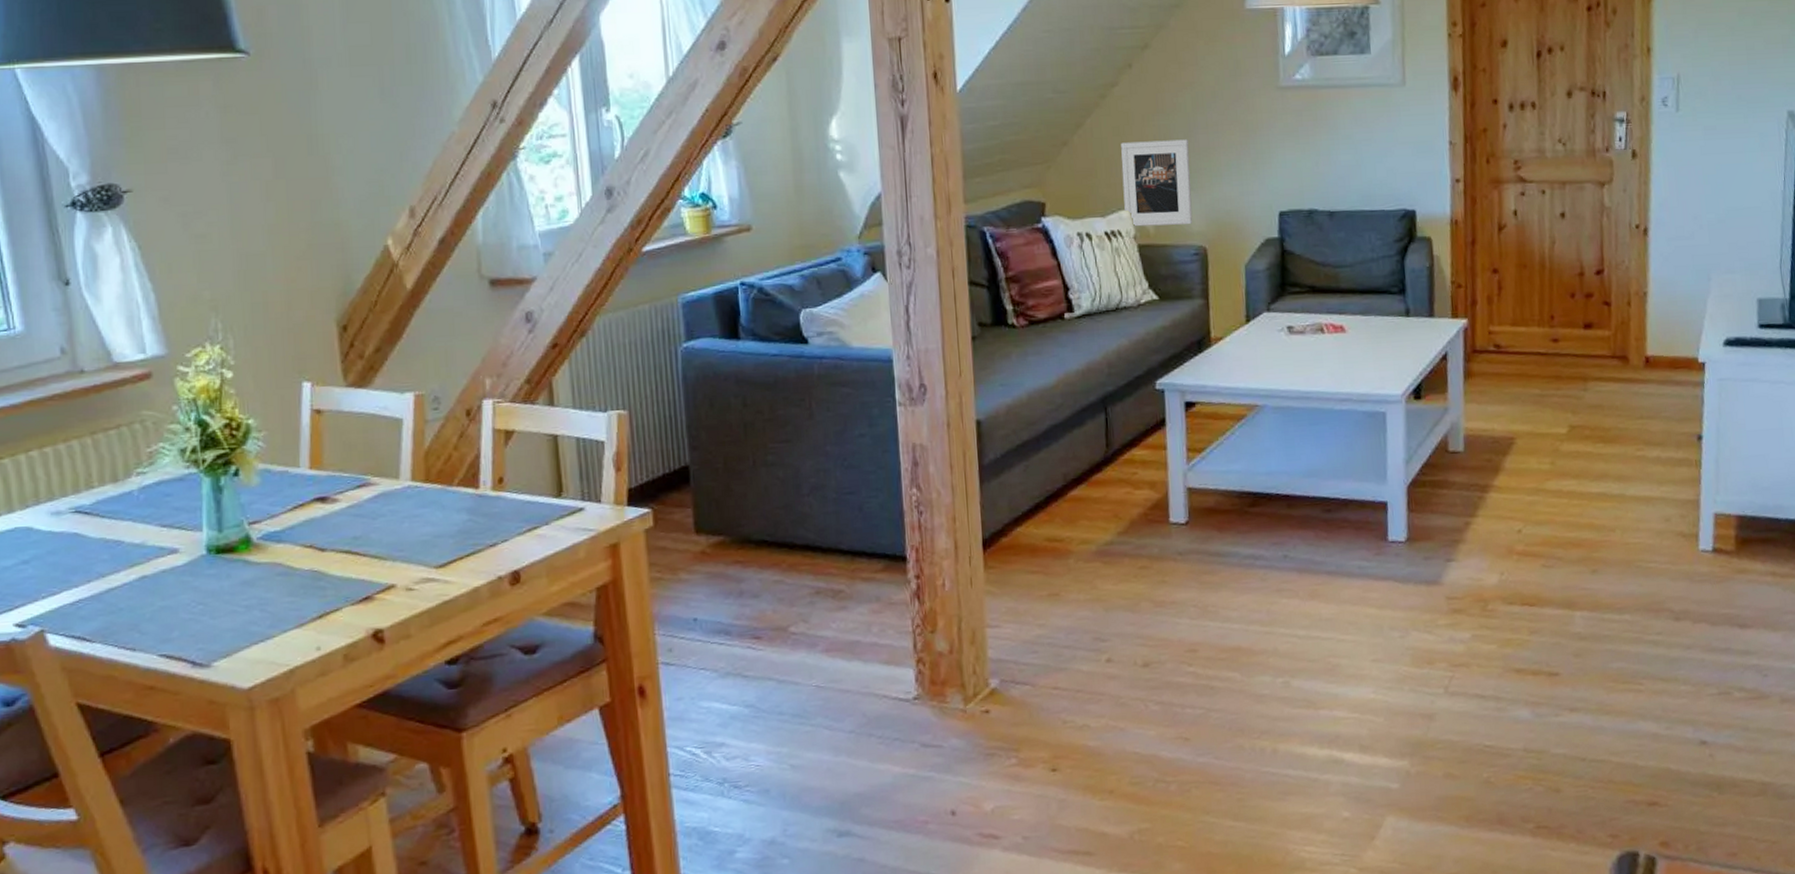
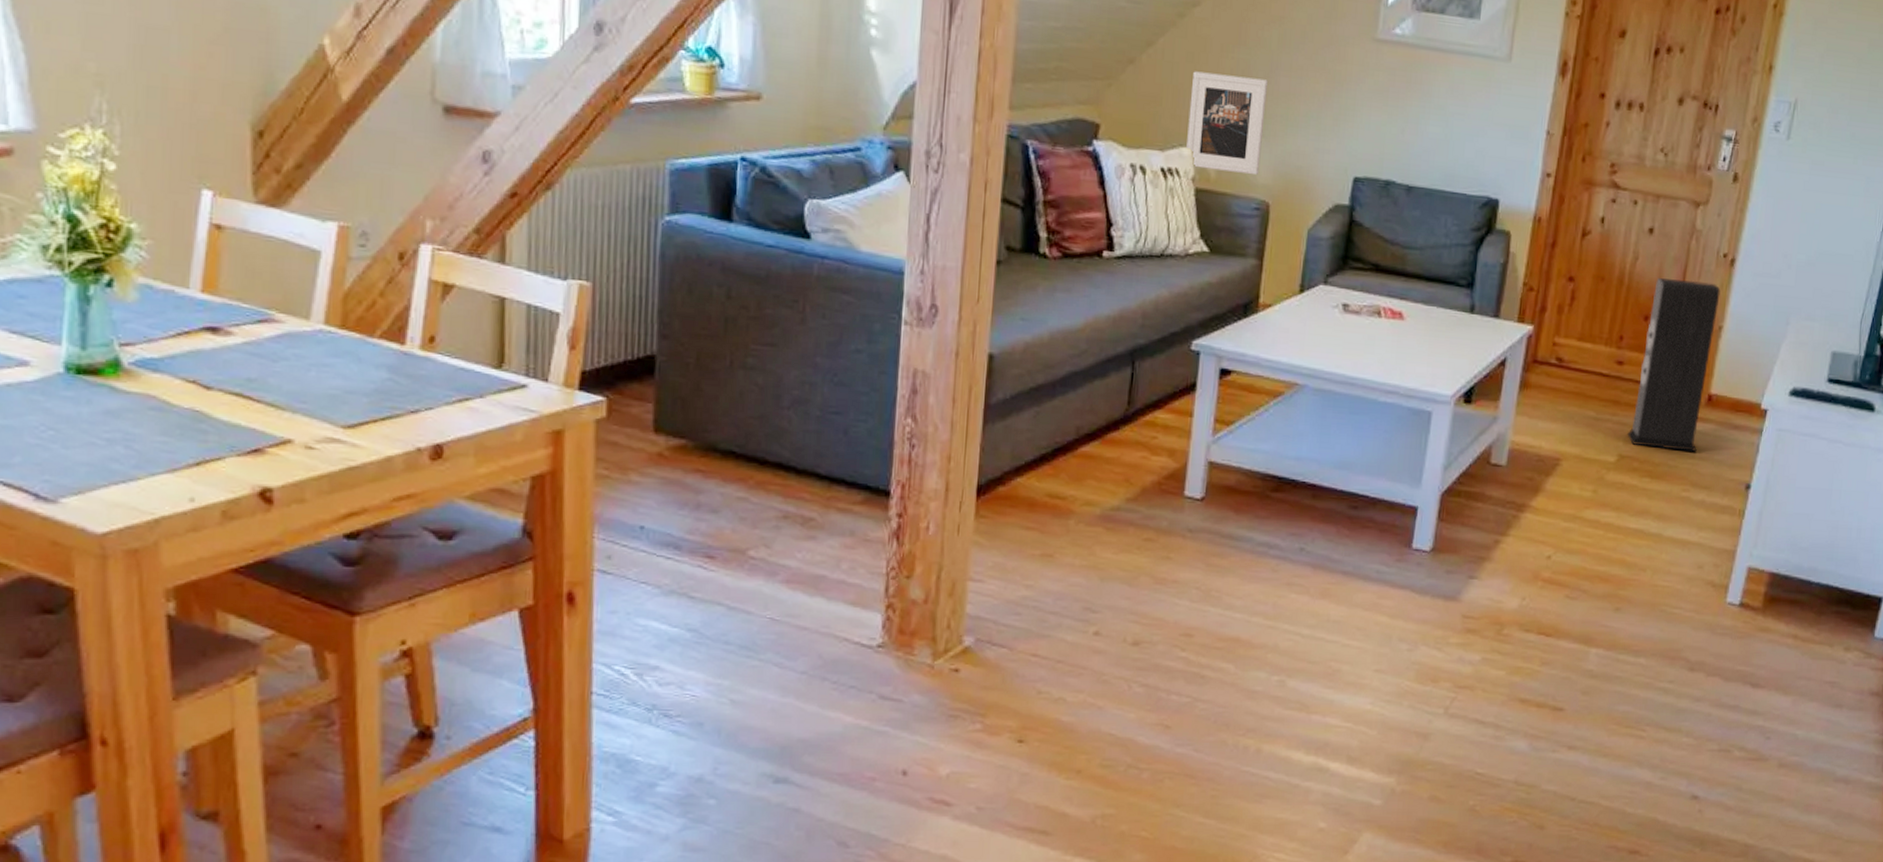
speaker: none [1574,254,1644,415] -> present [1627,278,1721,453]

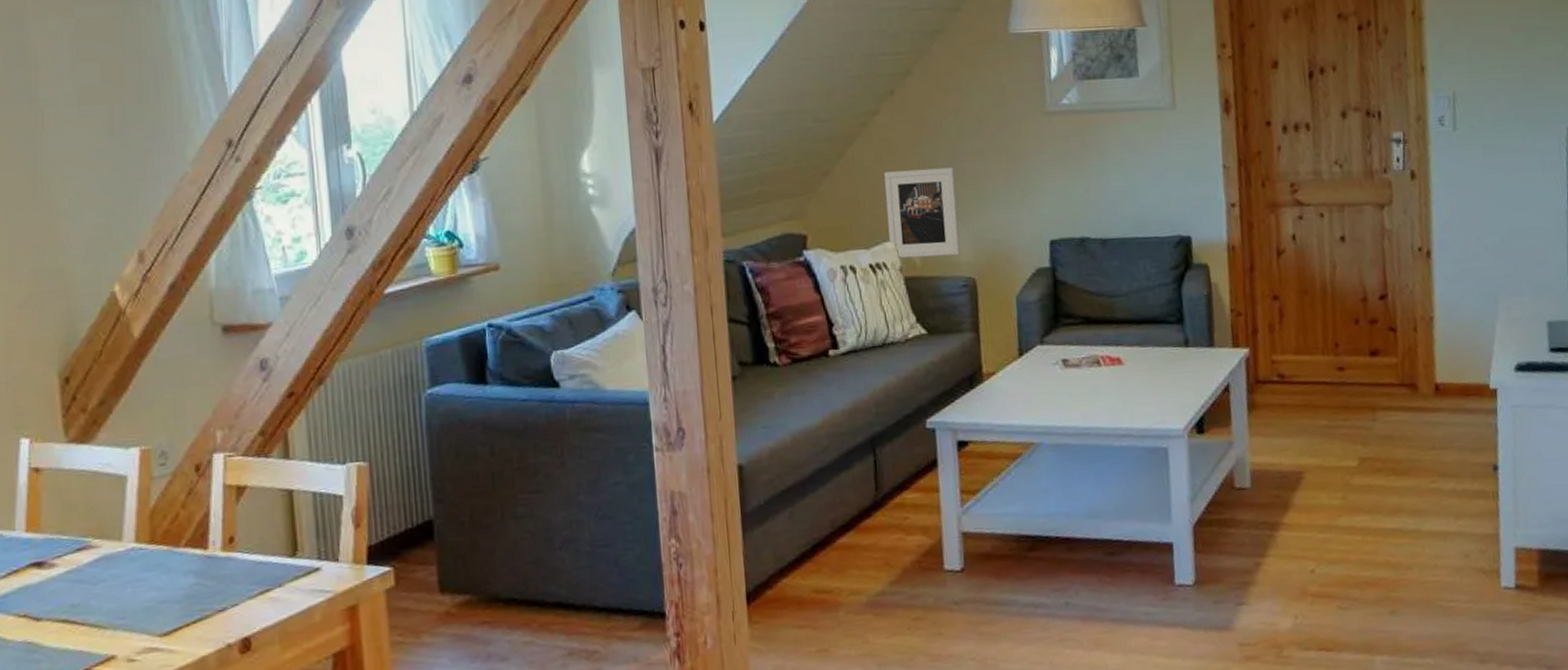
speaker: present [1627,278,1721,453] -> none [1358,277,1436,447]

